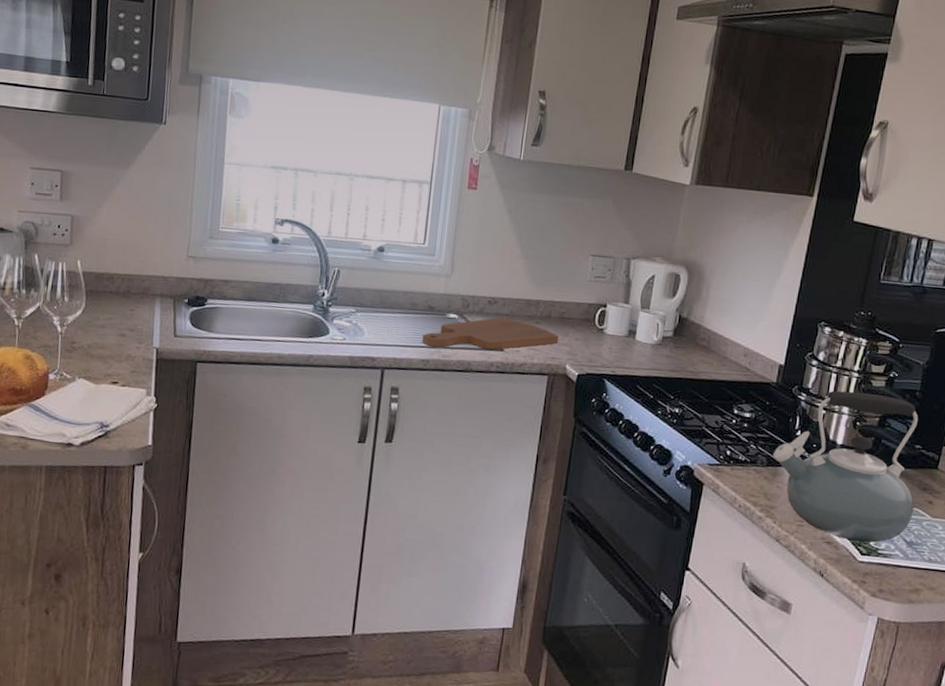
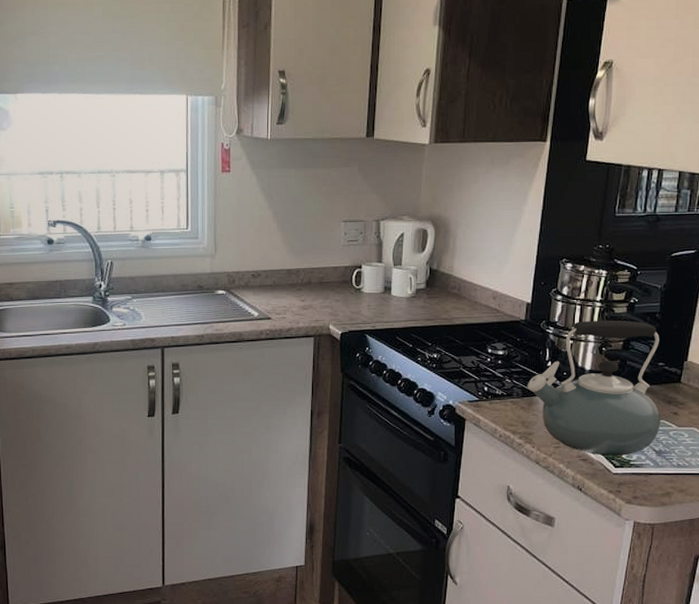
cutting board: present [422,317,560,351] -> none [195,289,321,323]

